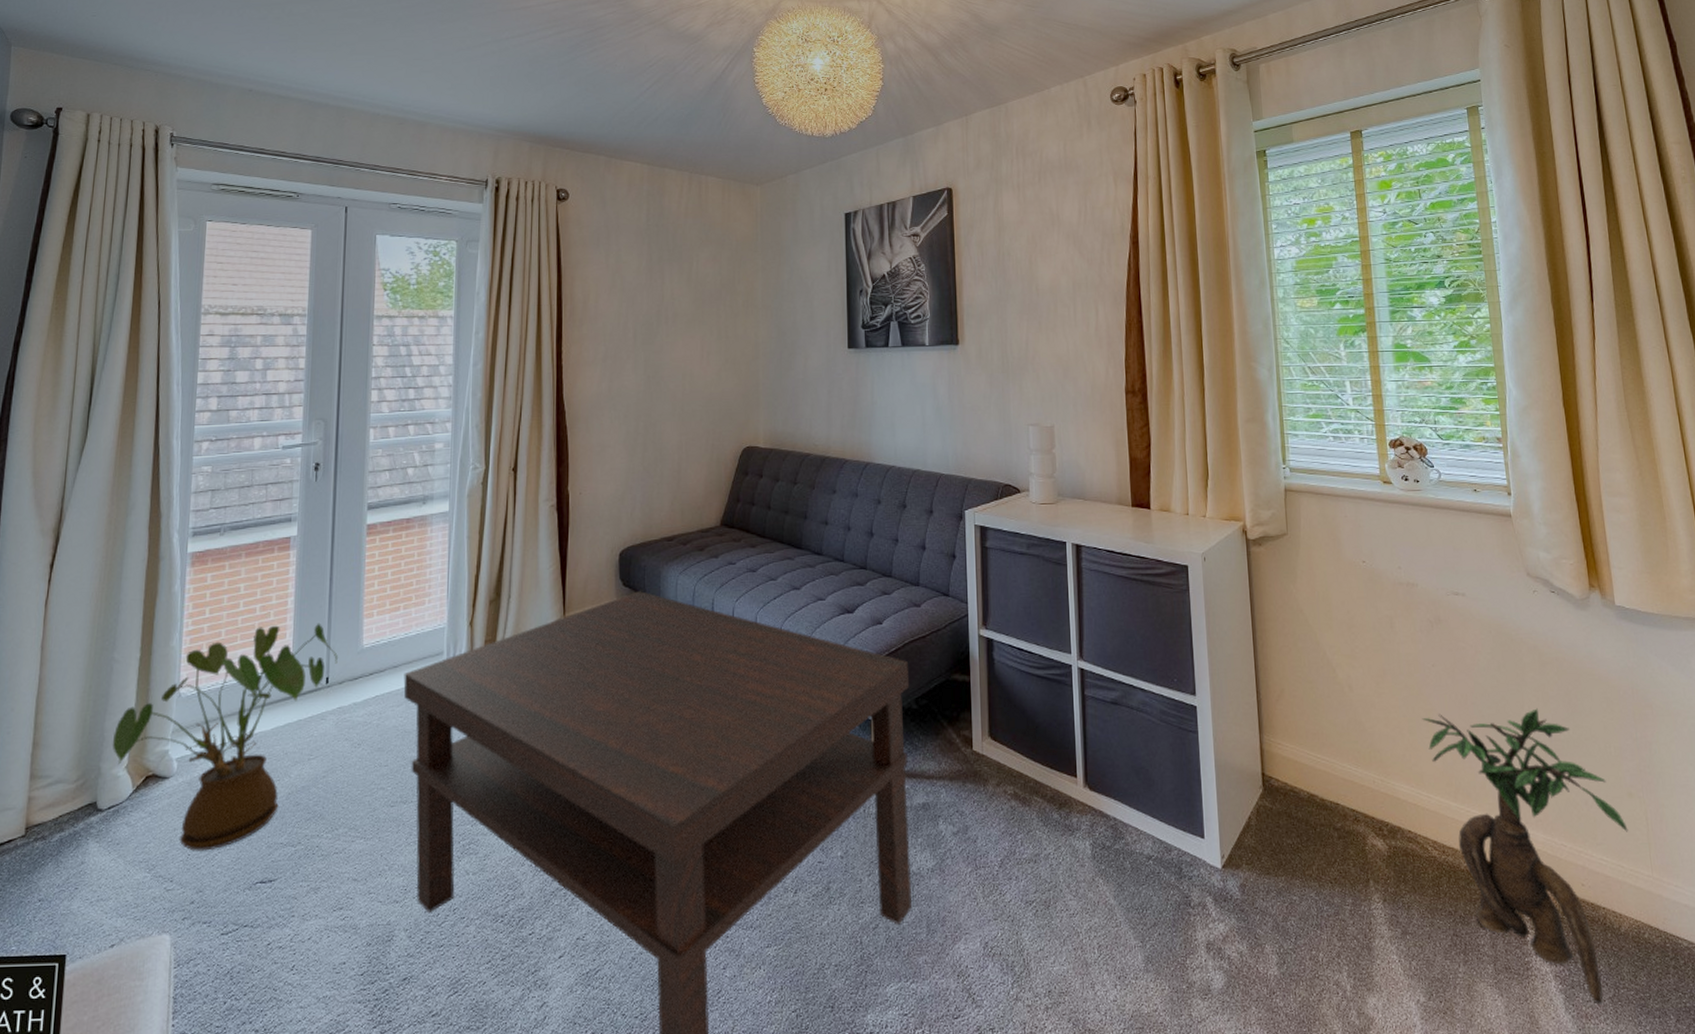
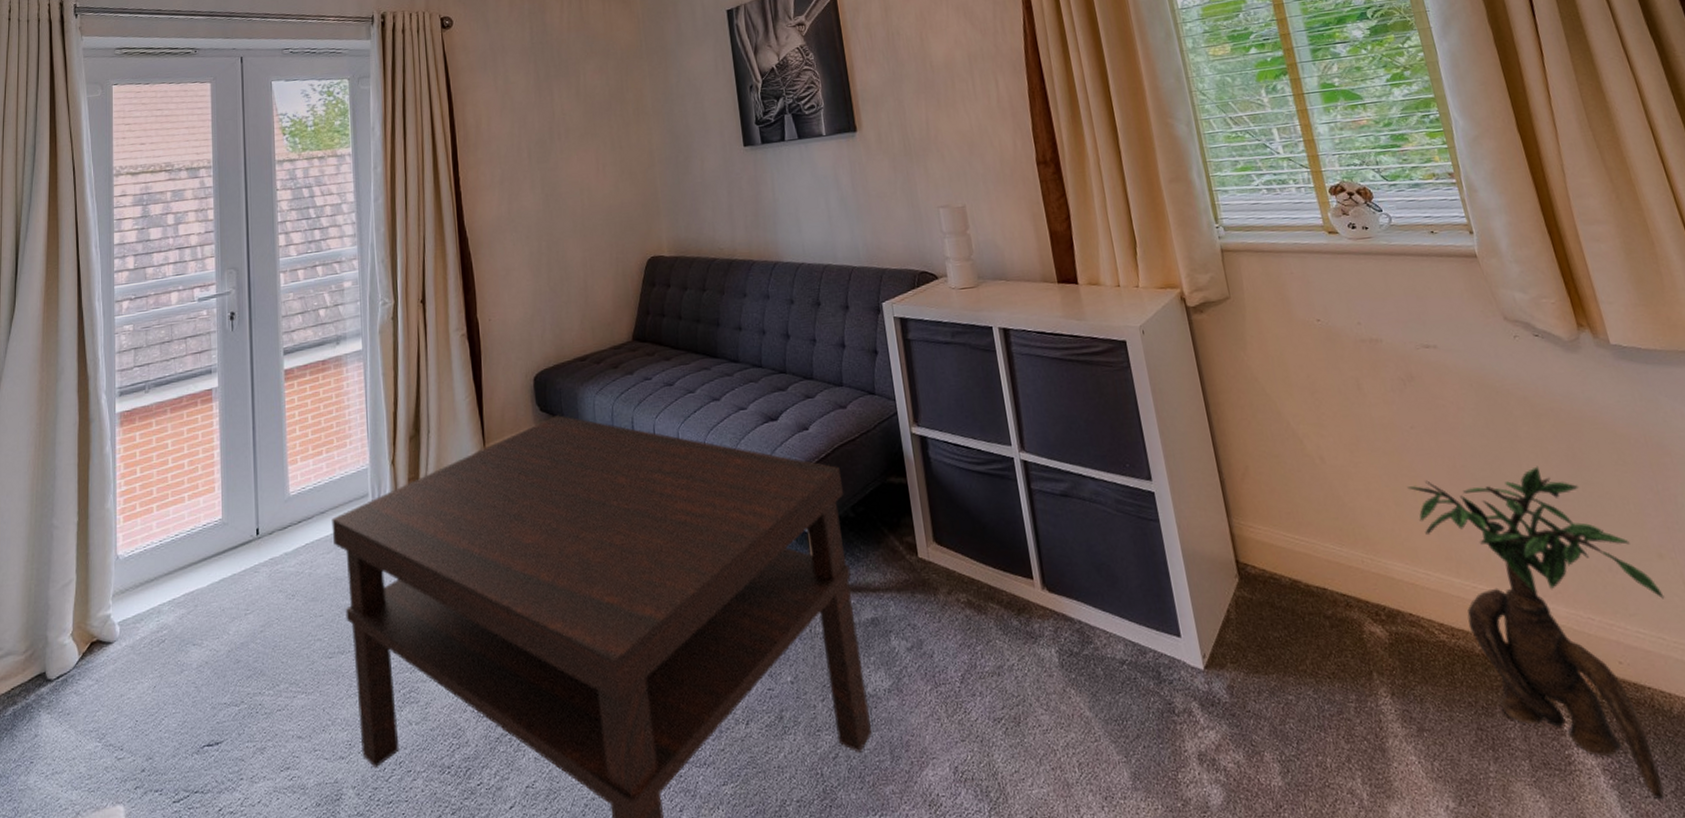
house plant: present [112,623,338,851] -> none [56,473,266,717]

